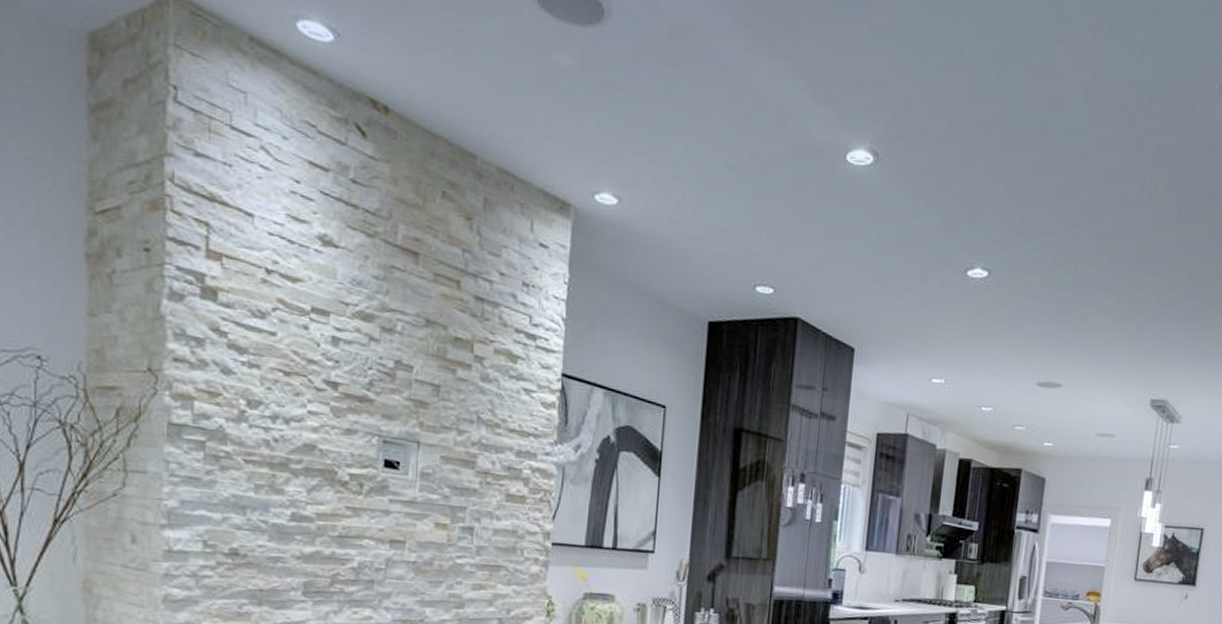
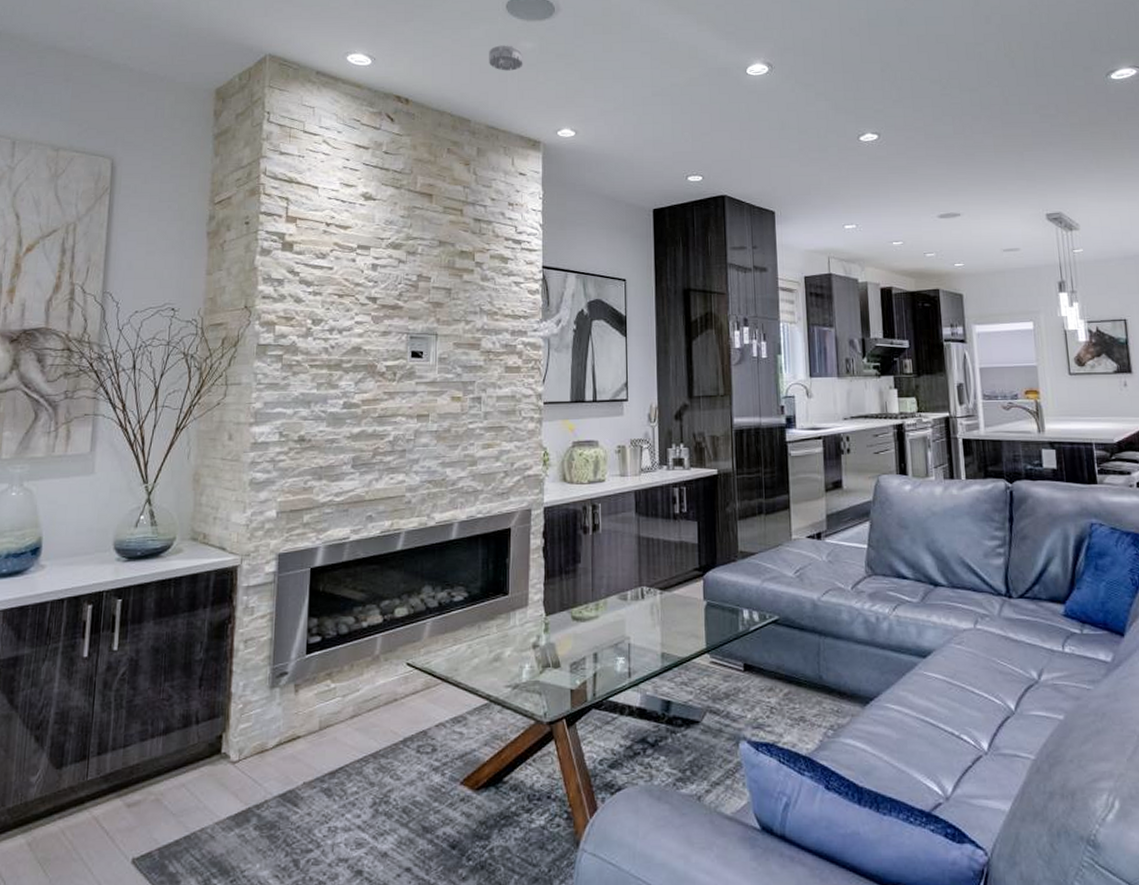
smoke detector: none [506,50,556,95] -> present [489,44,523,71]

